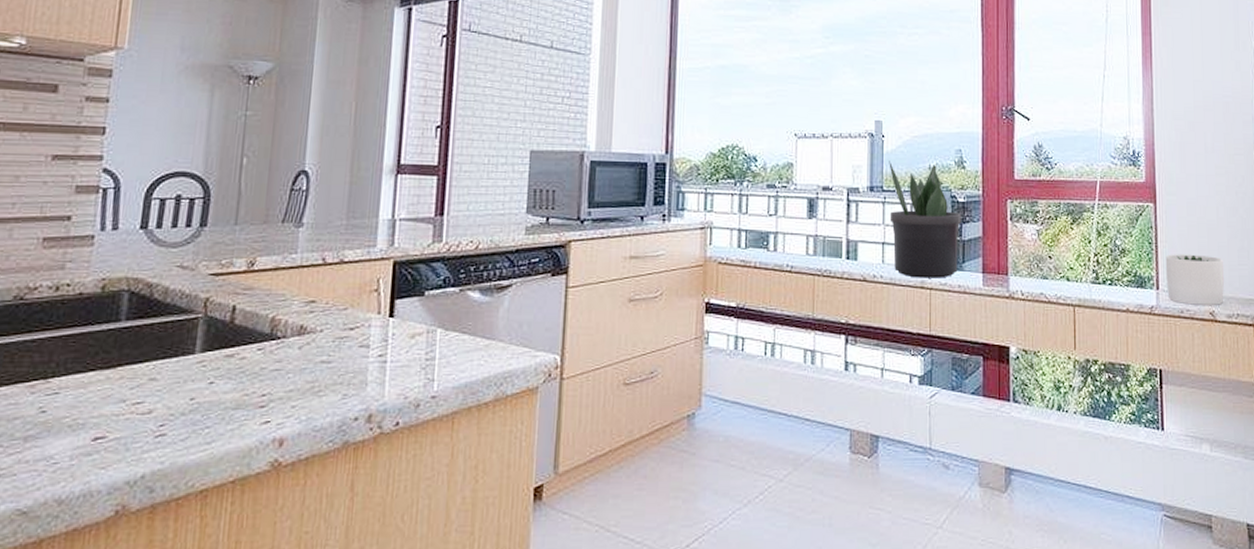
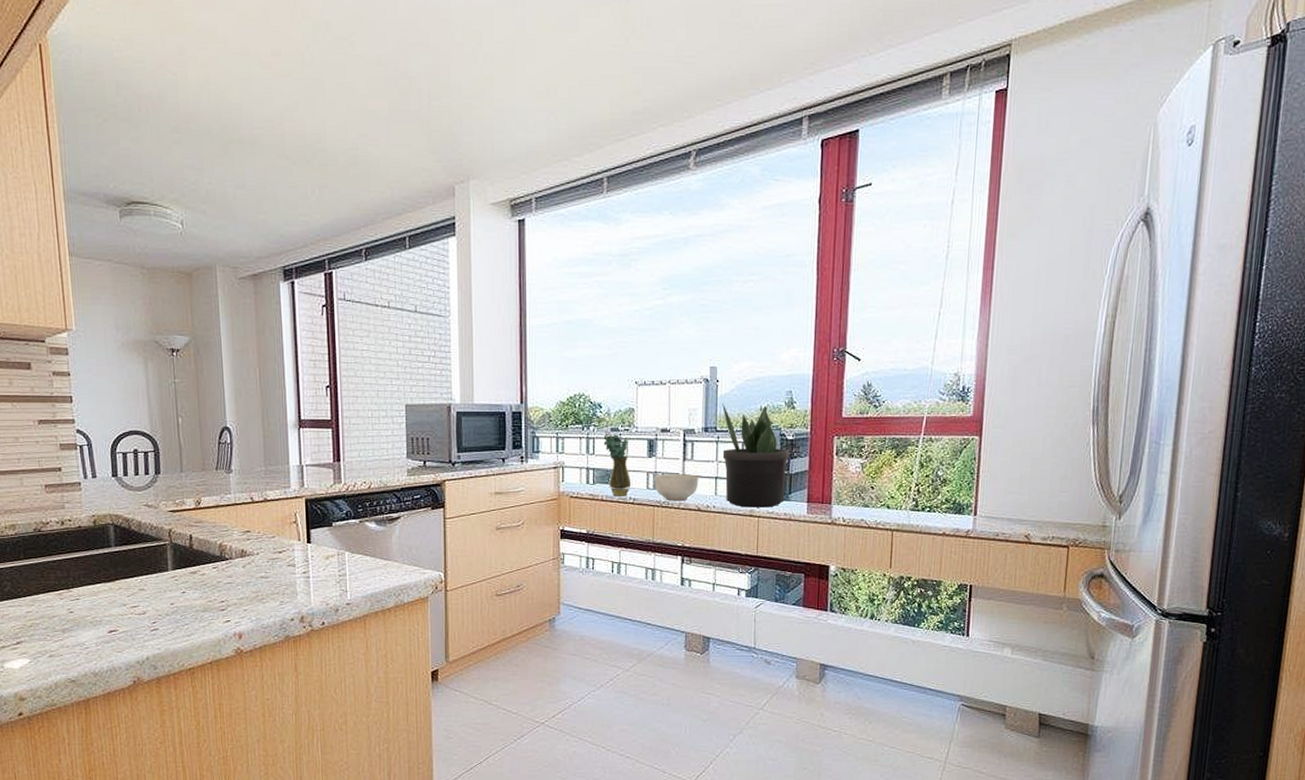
vase: none [758,188,789,263] -> present [603,432,632,496]
bowl: none [814,238,864,270] -> present [654,474,699,501]
planter: present [1165,254,1225,307] -> none [984,483,1044,530]

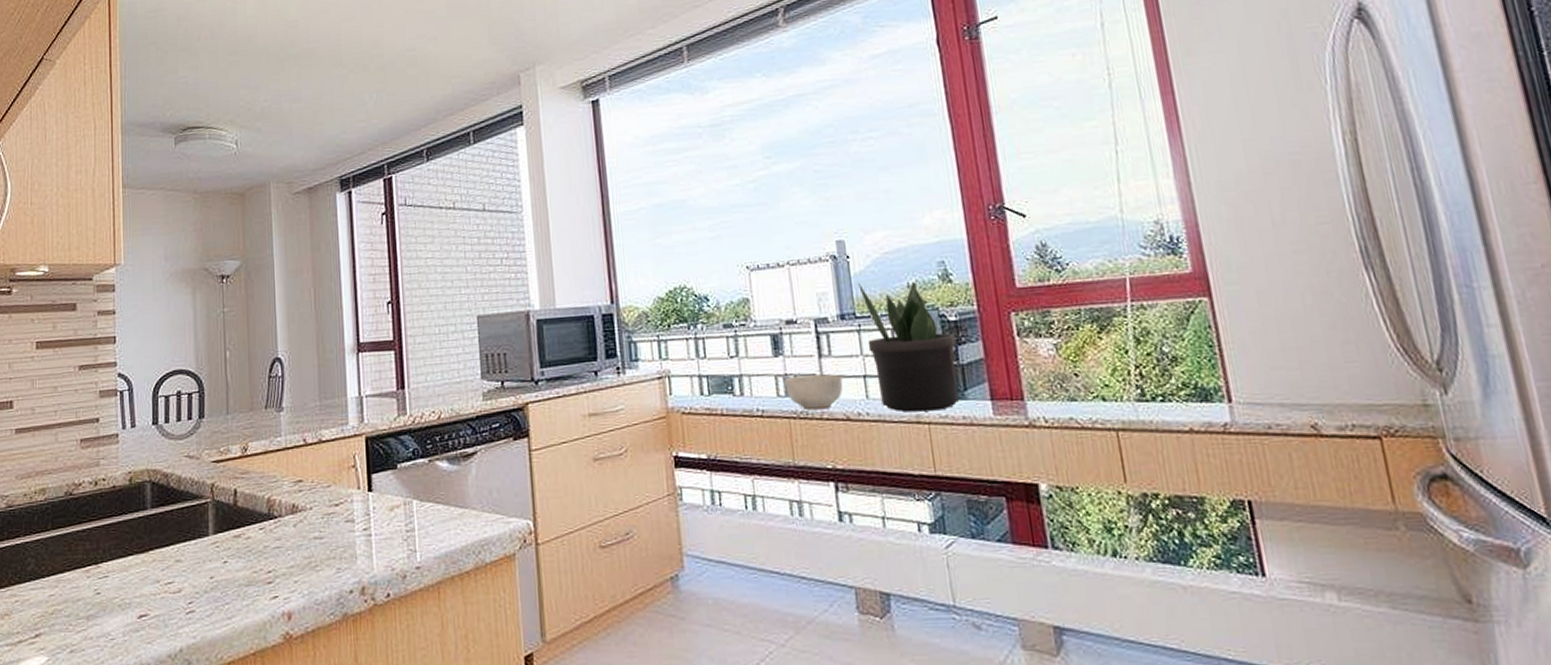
vase: present [603,432,632,496] -> none [715,329,757,409]

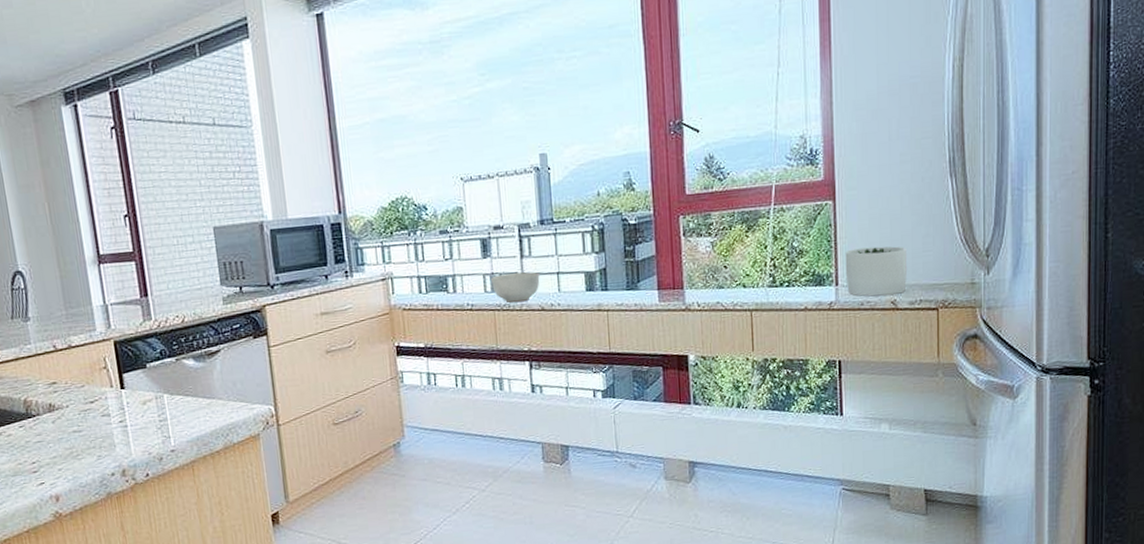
planter: present [858,279,960,412] -> none [557,188,634,302]
planter: none [1235,354,1329,419] -> present [845,246,908,297]

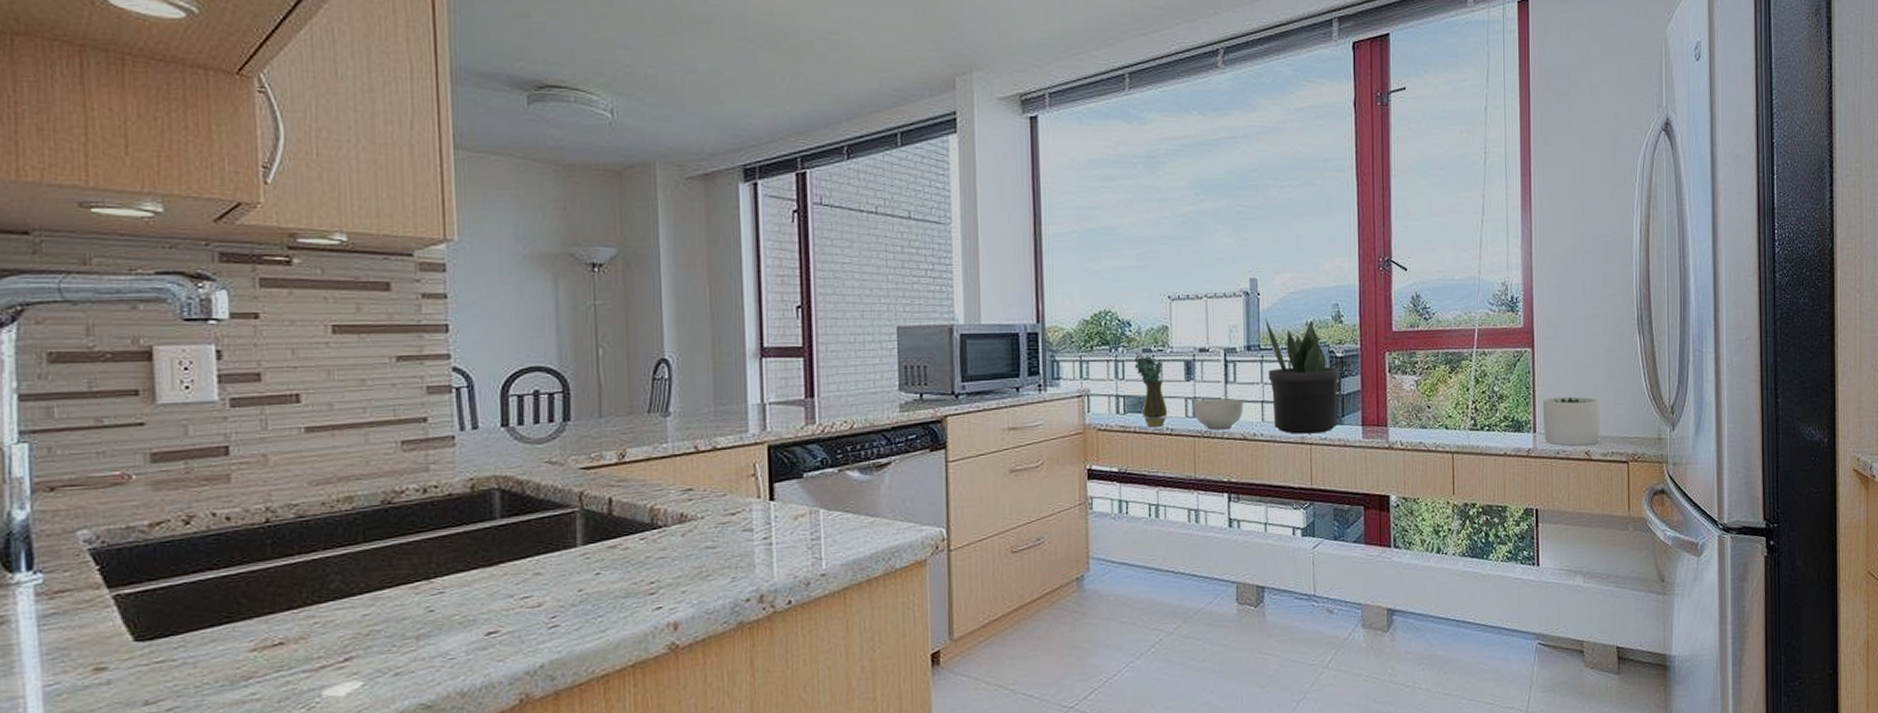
vase: none [432,235,468,304] -> present [1134,353,1168,427]
planter: none [557,188,634,302] -> present [1265,318,1340,434]

